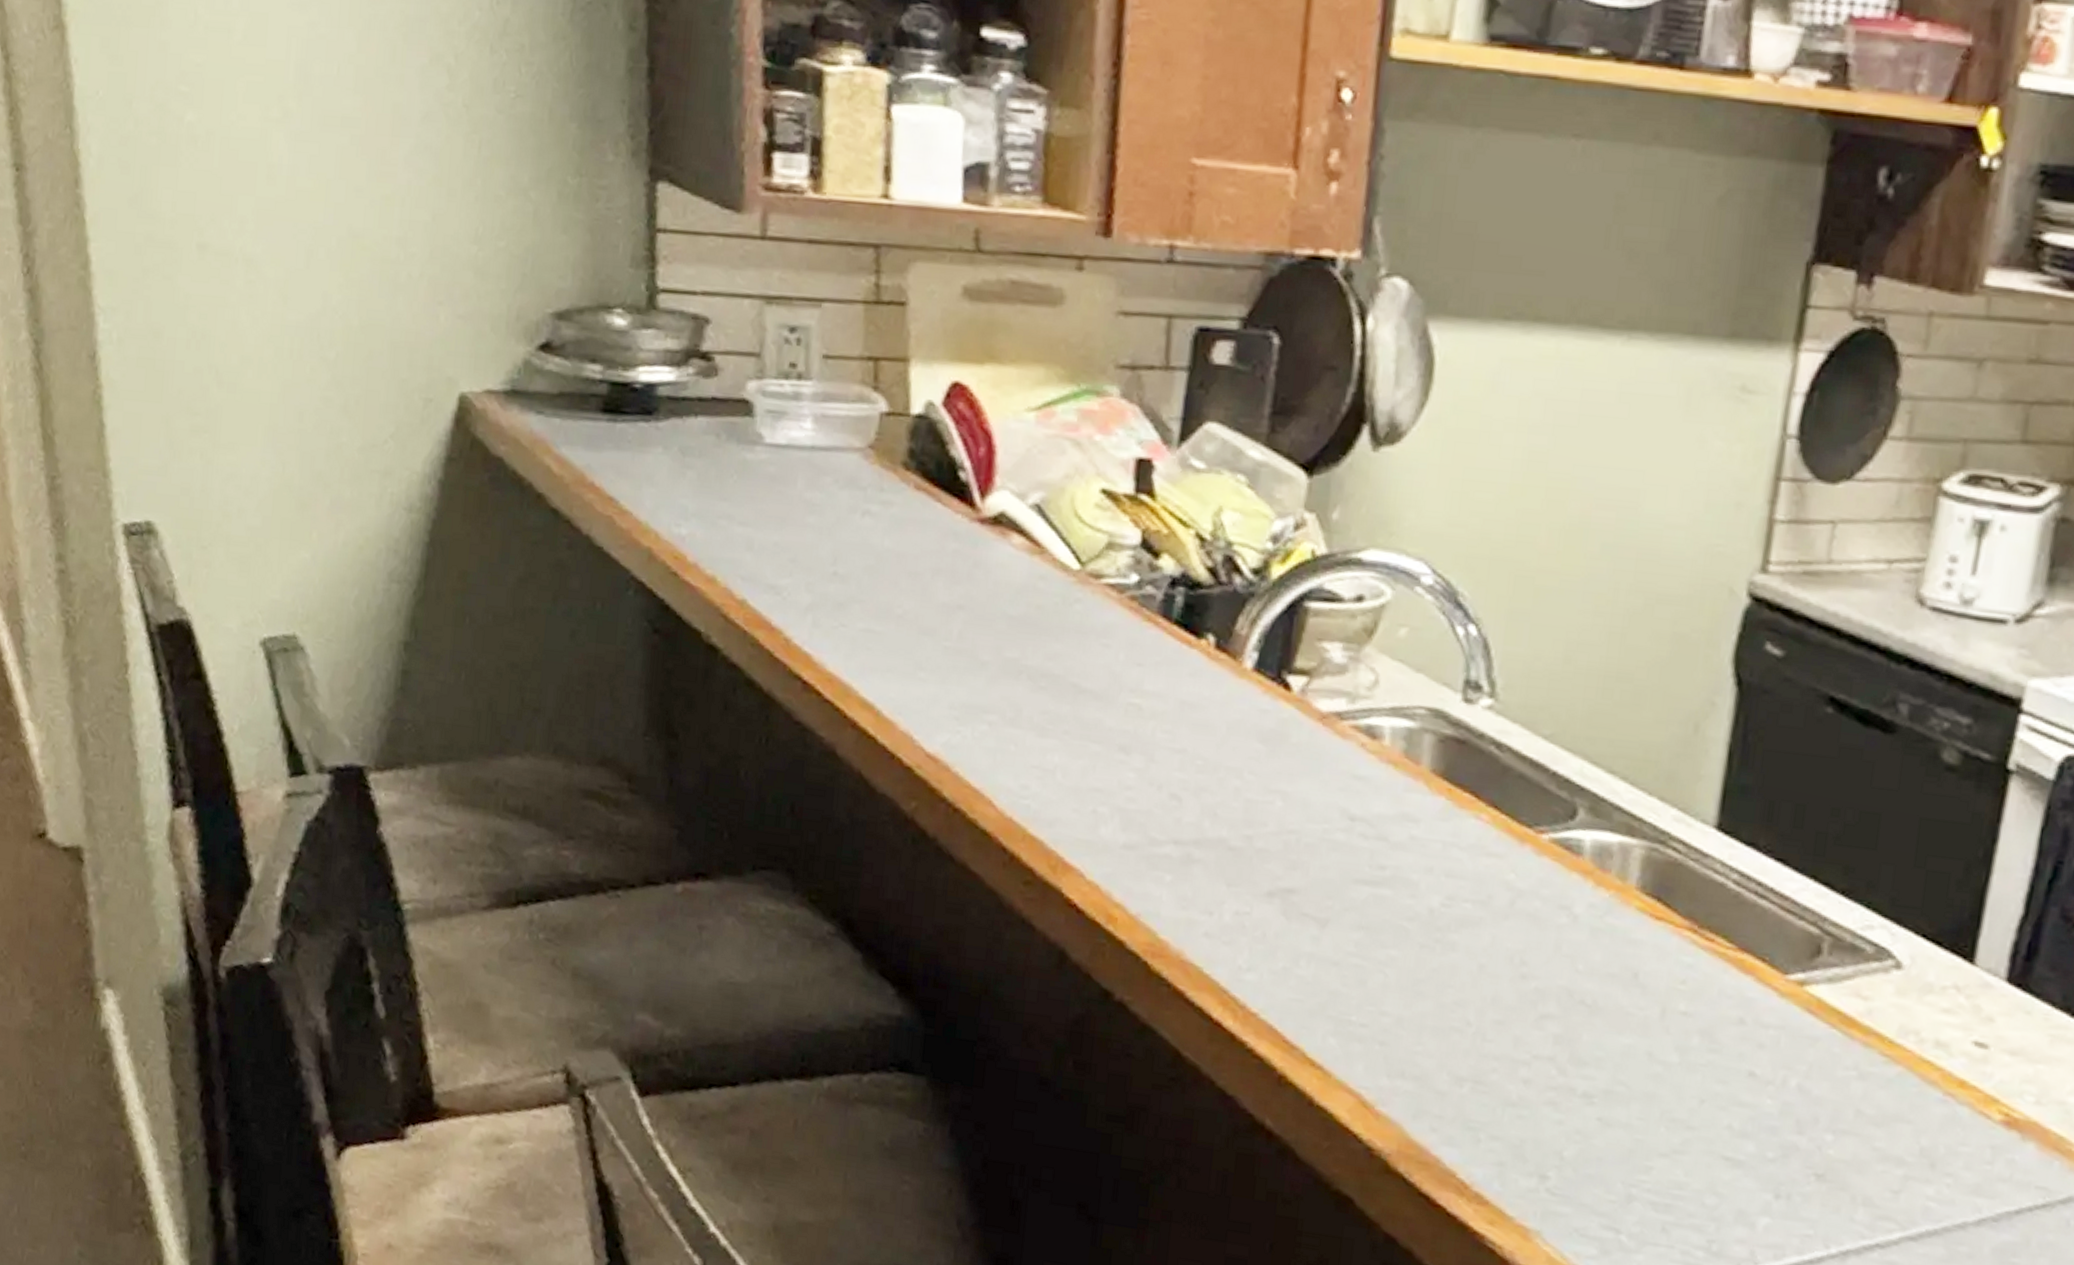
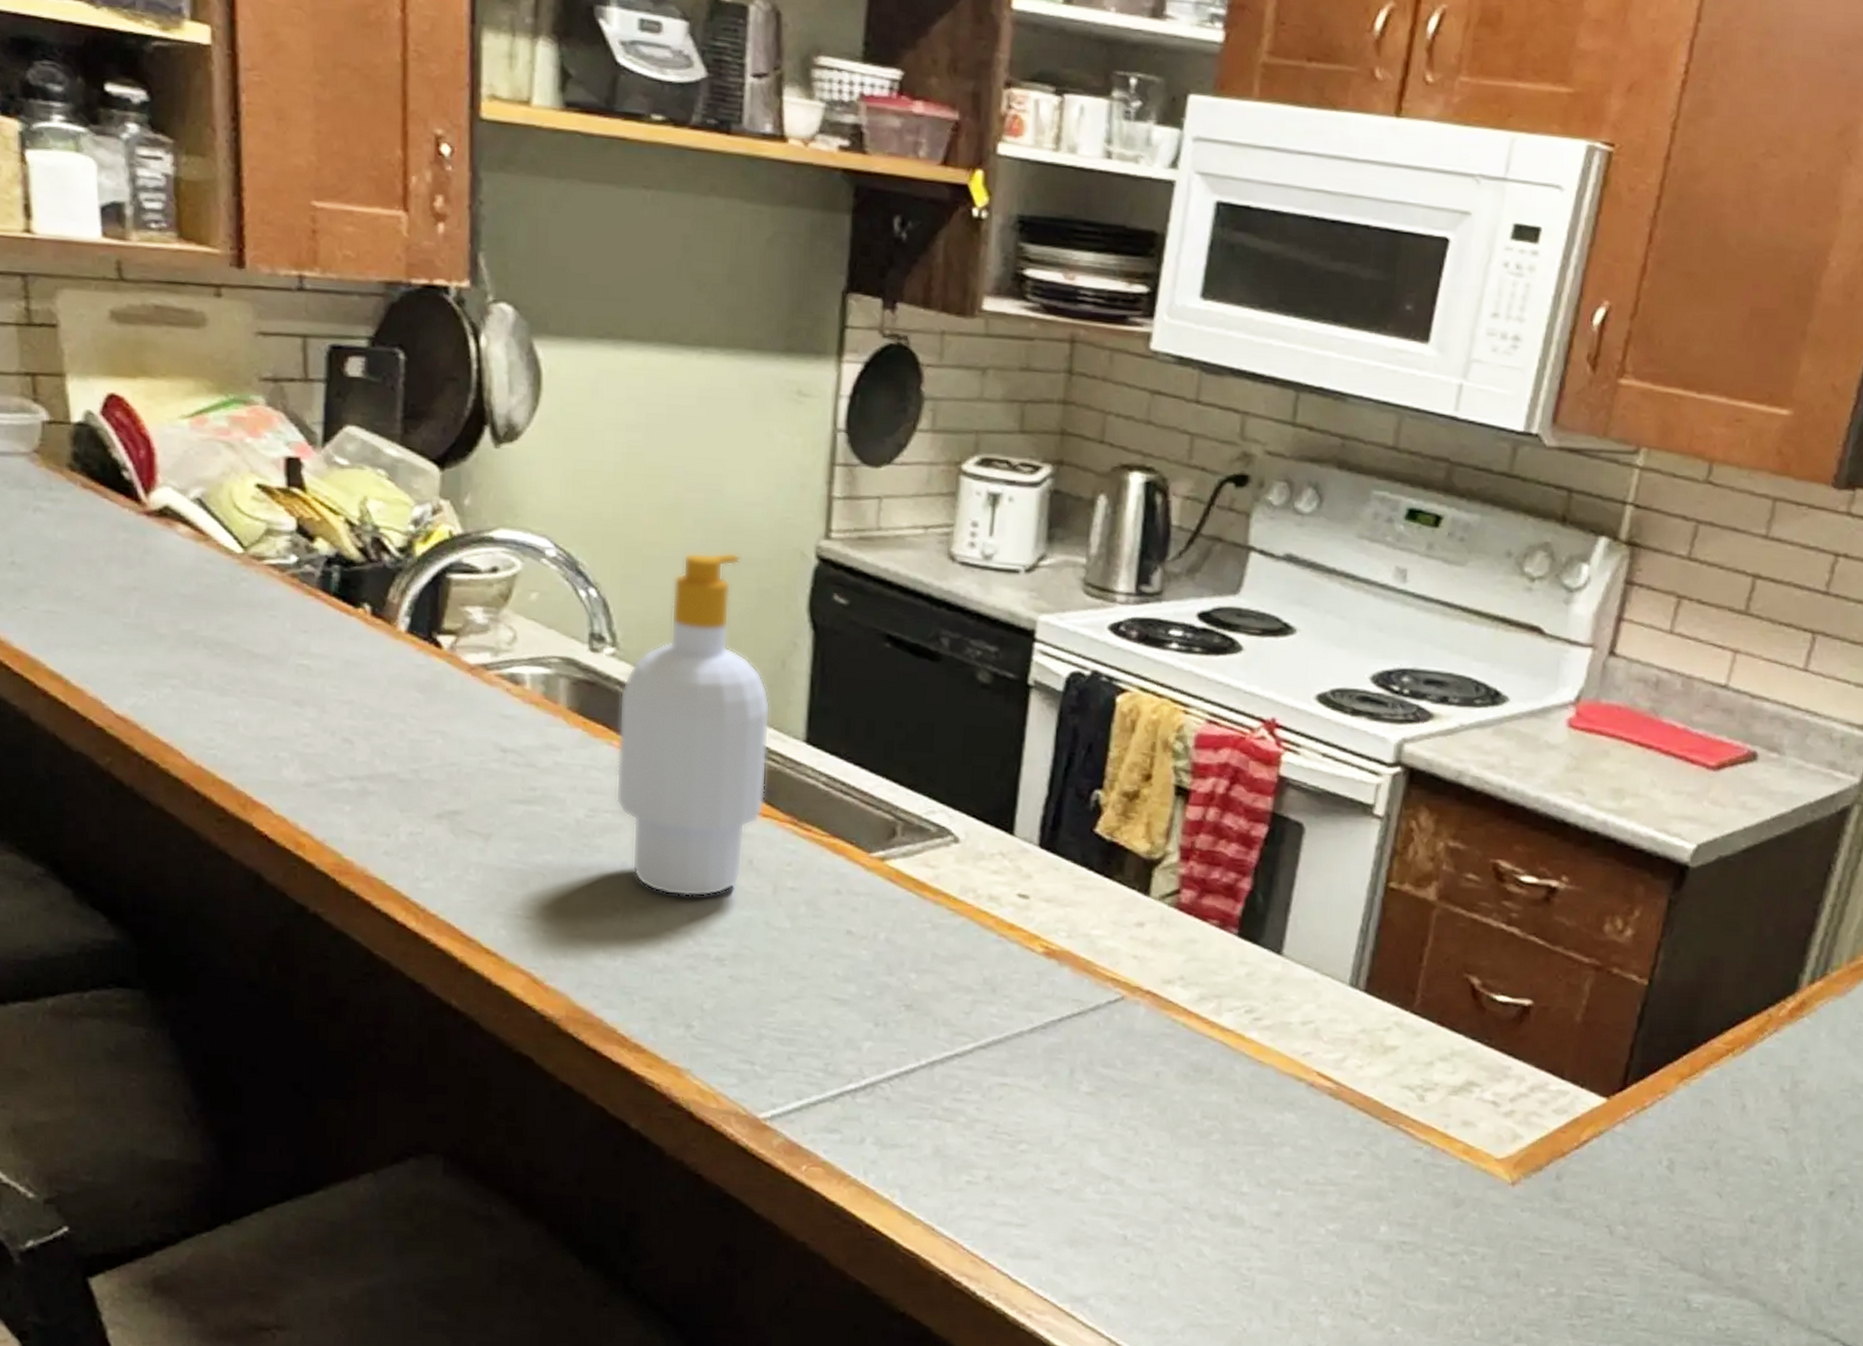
soap bottle: none [1478,584,1677,1016] -> present [615,552,771,897]

